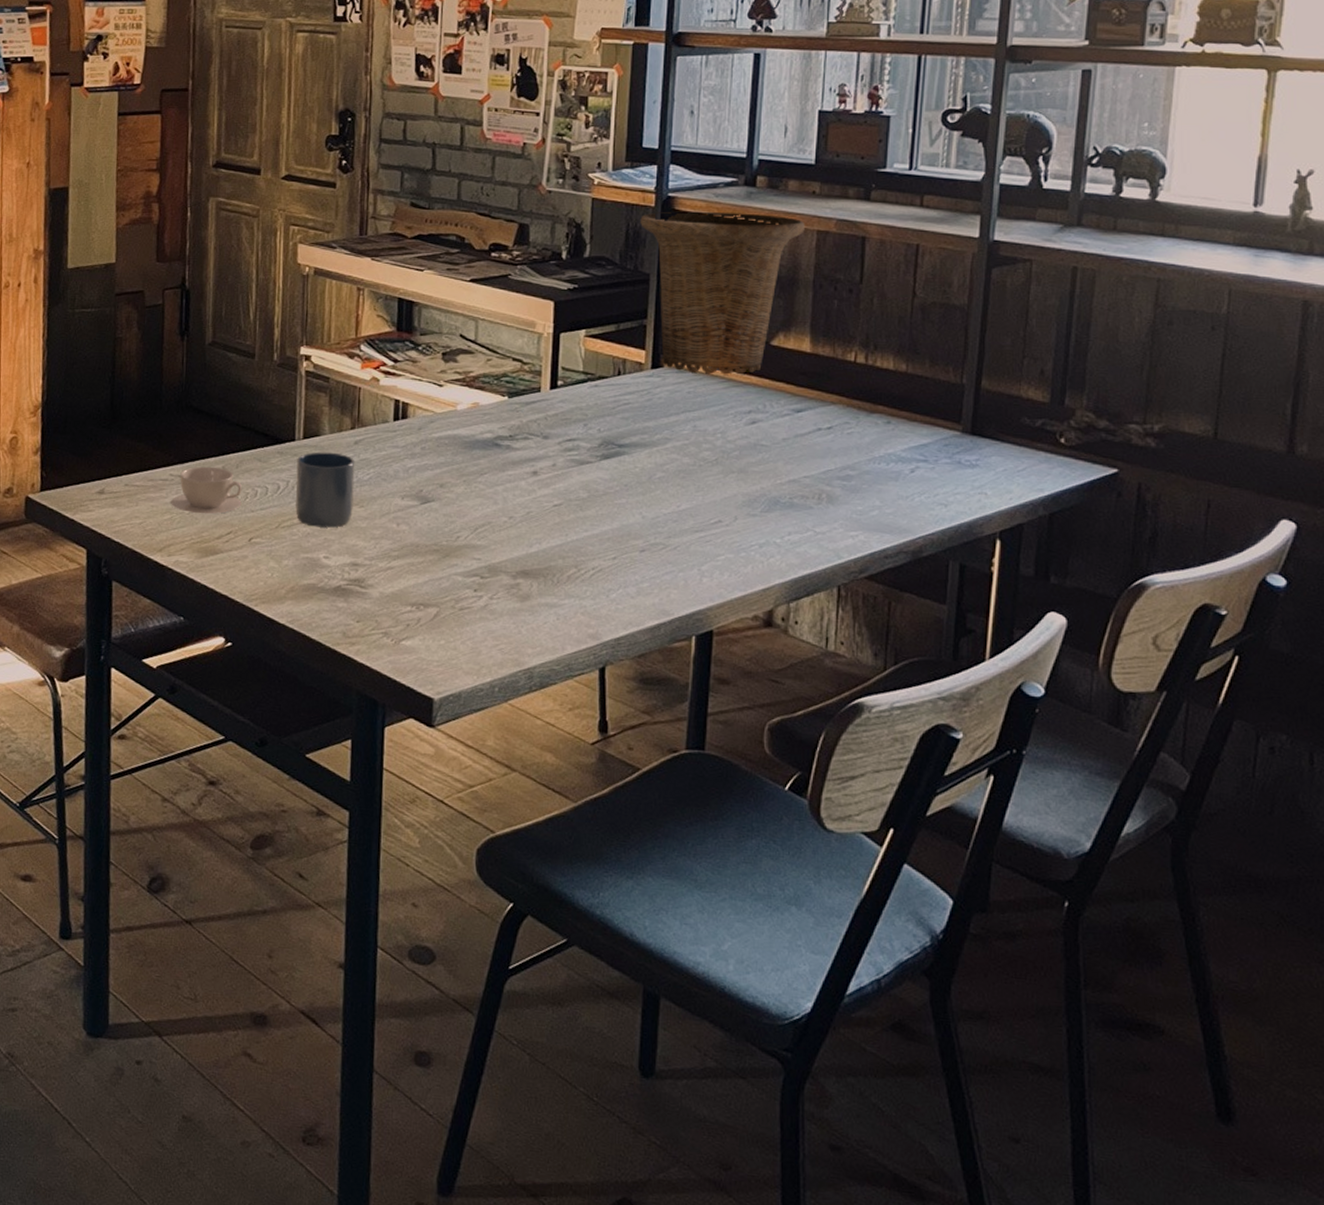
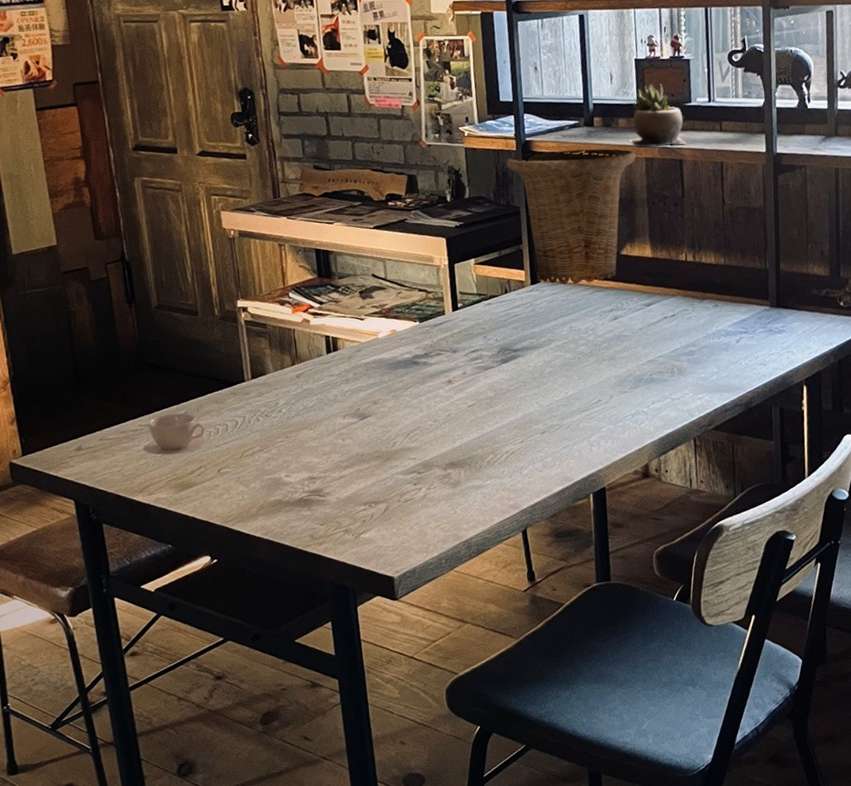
mug: present [295,452,355,528] -> none [249,387,304,452]
succulent plant: none [799,141,873,218] -> present [629,83,686,146]

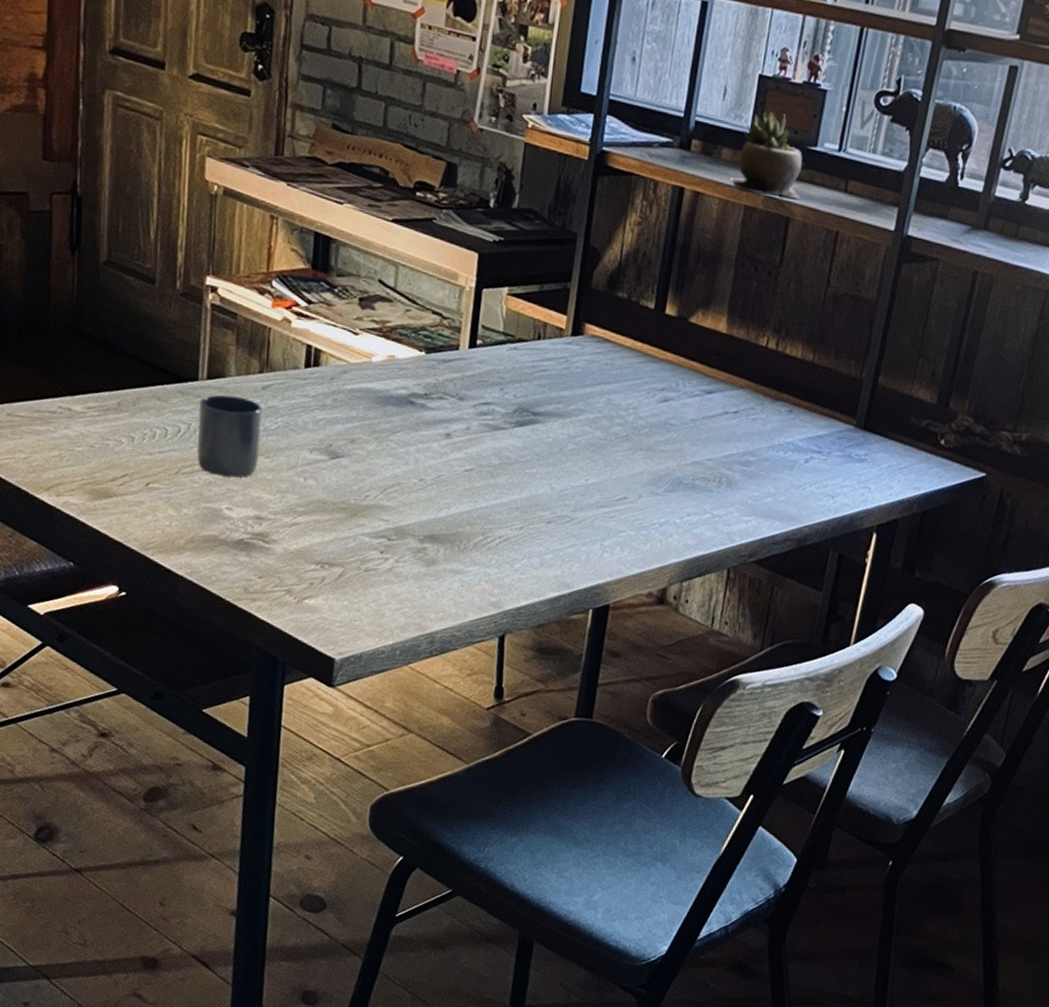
teacup: present [143,413,207,456] -> none [60,400,140,454]
mug: none [249,387,304,452] -> present [197,394,263,478]
basket: present [506,148,636,284] -> none [572,166,734,350]

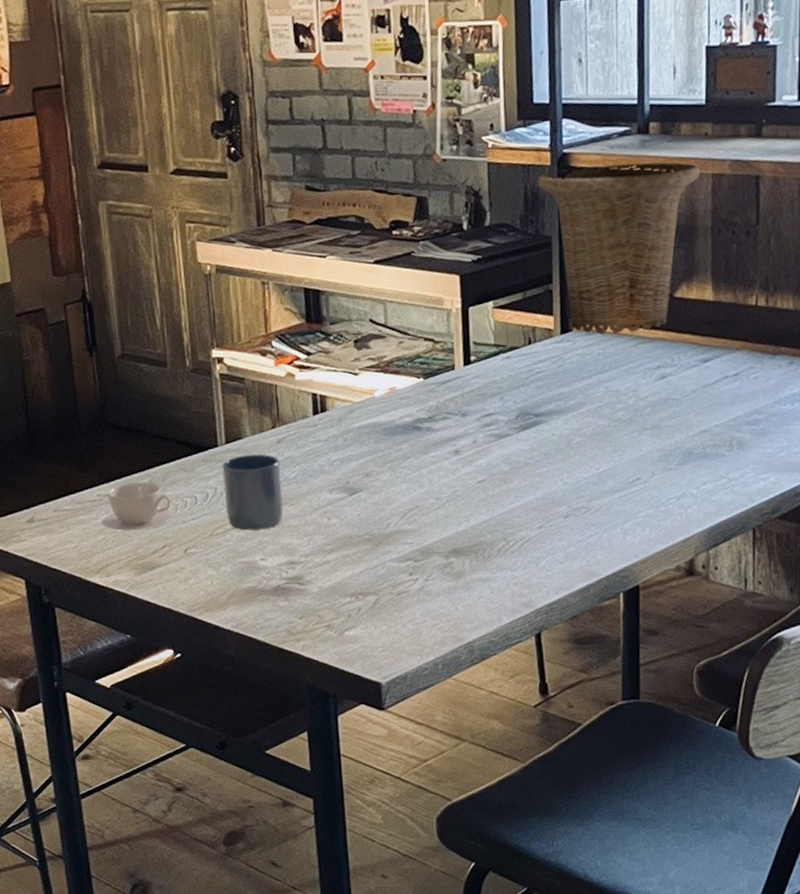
teacup: none [60,400,140,454] -> present [102,482,173,531]
basket: none [572,166,734,350] -> present [538,162,700,333]
succulent plant: present [730,110,803,199] -> none [693,77,765,159]

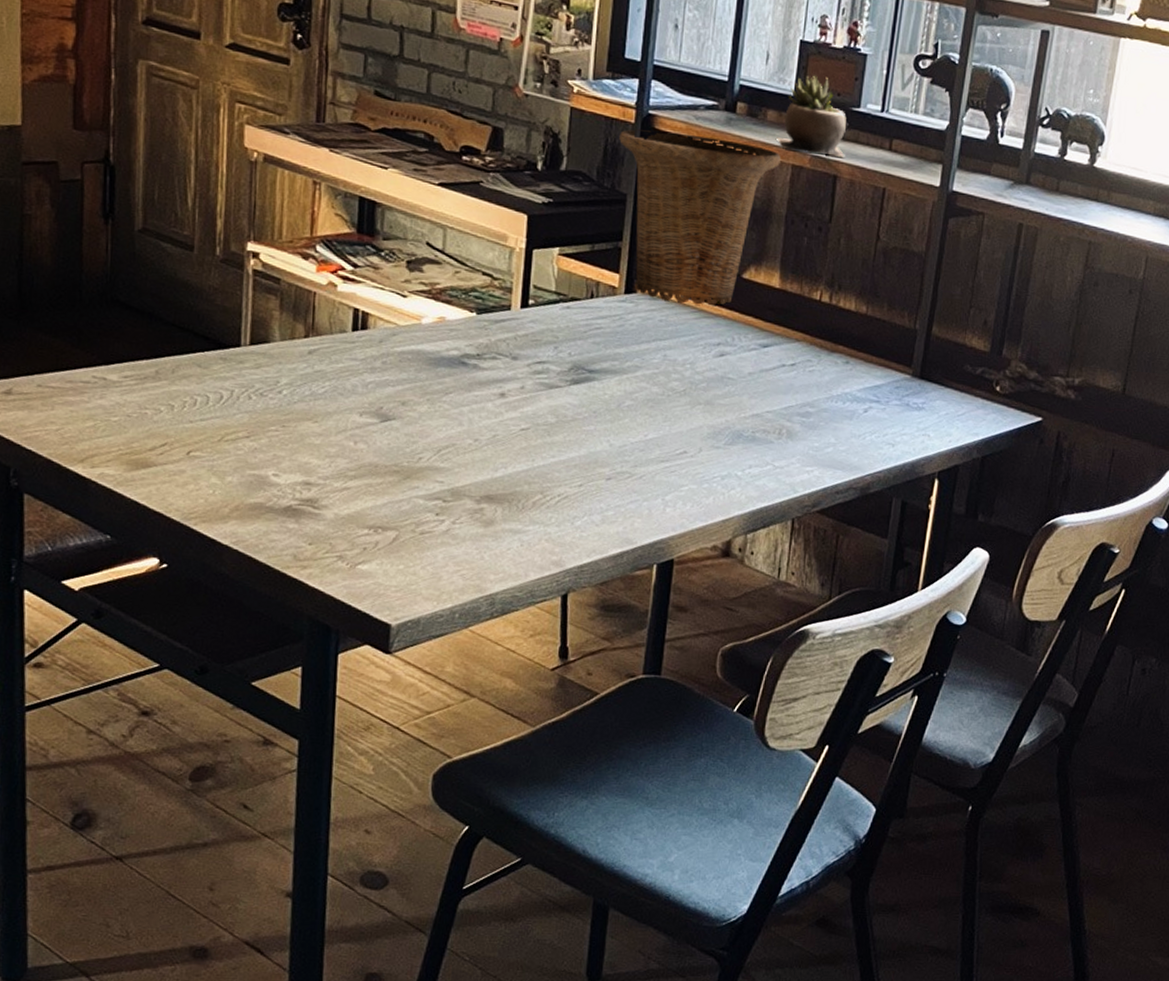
teacup: present [102,482,173,531] -> none [94,369,180,423]
mug: present [222,454,284,531] -> none [240,360,309,444]
succulent plant: none [693,77,765,159] -> present [776,74,846,157]

